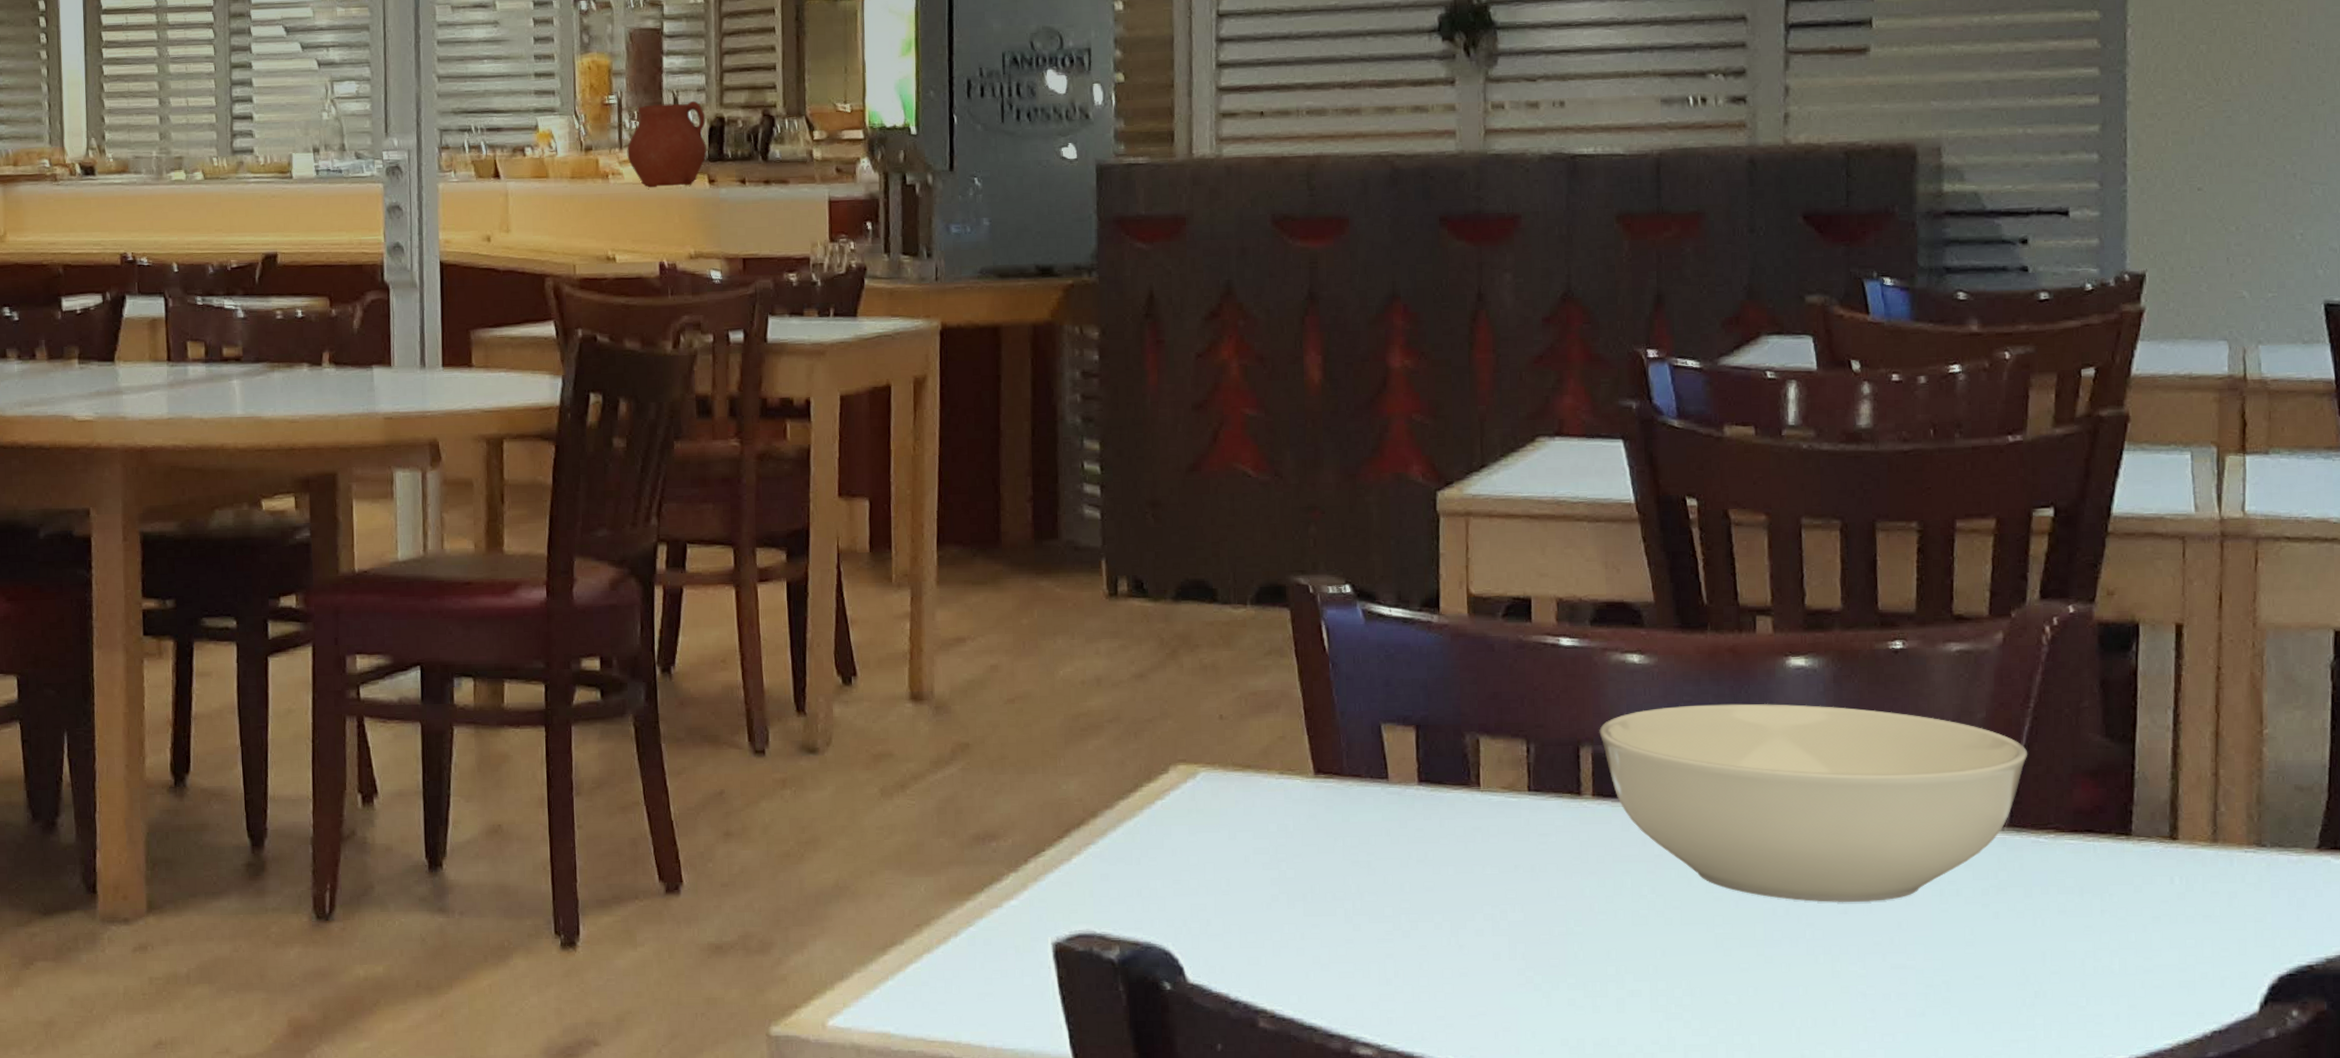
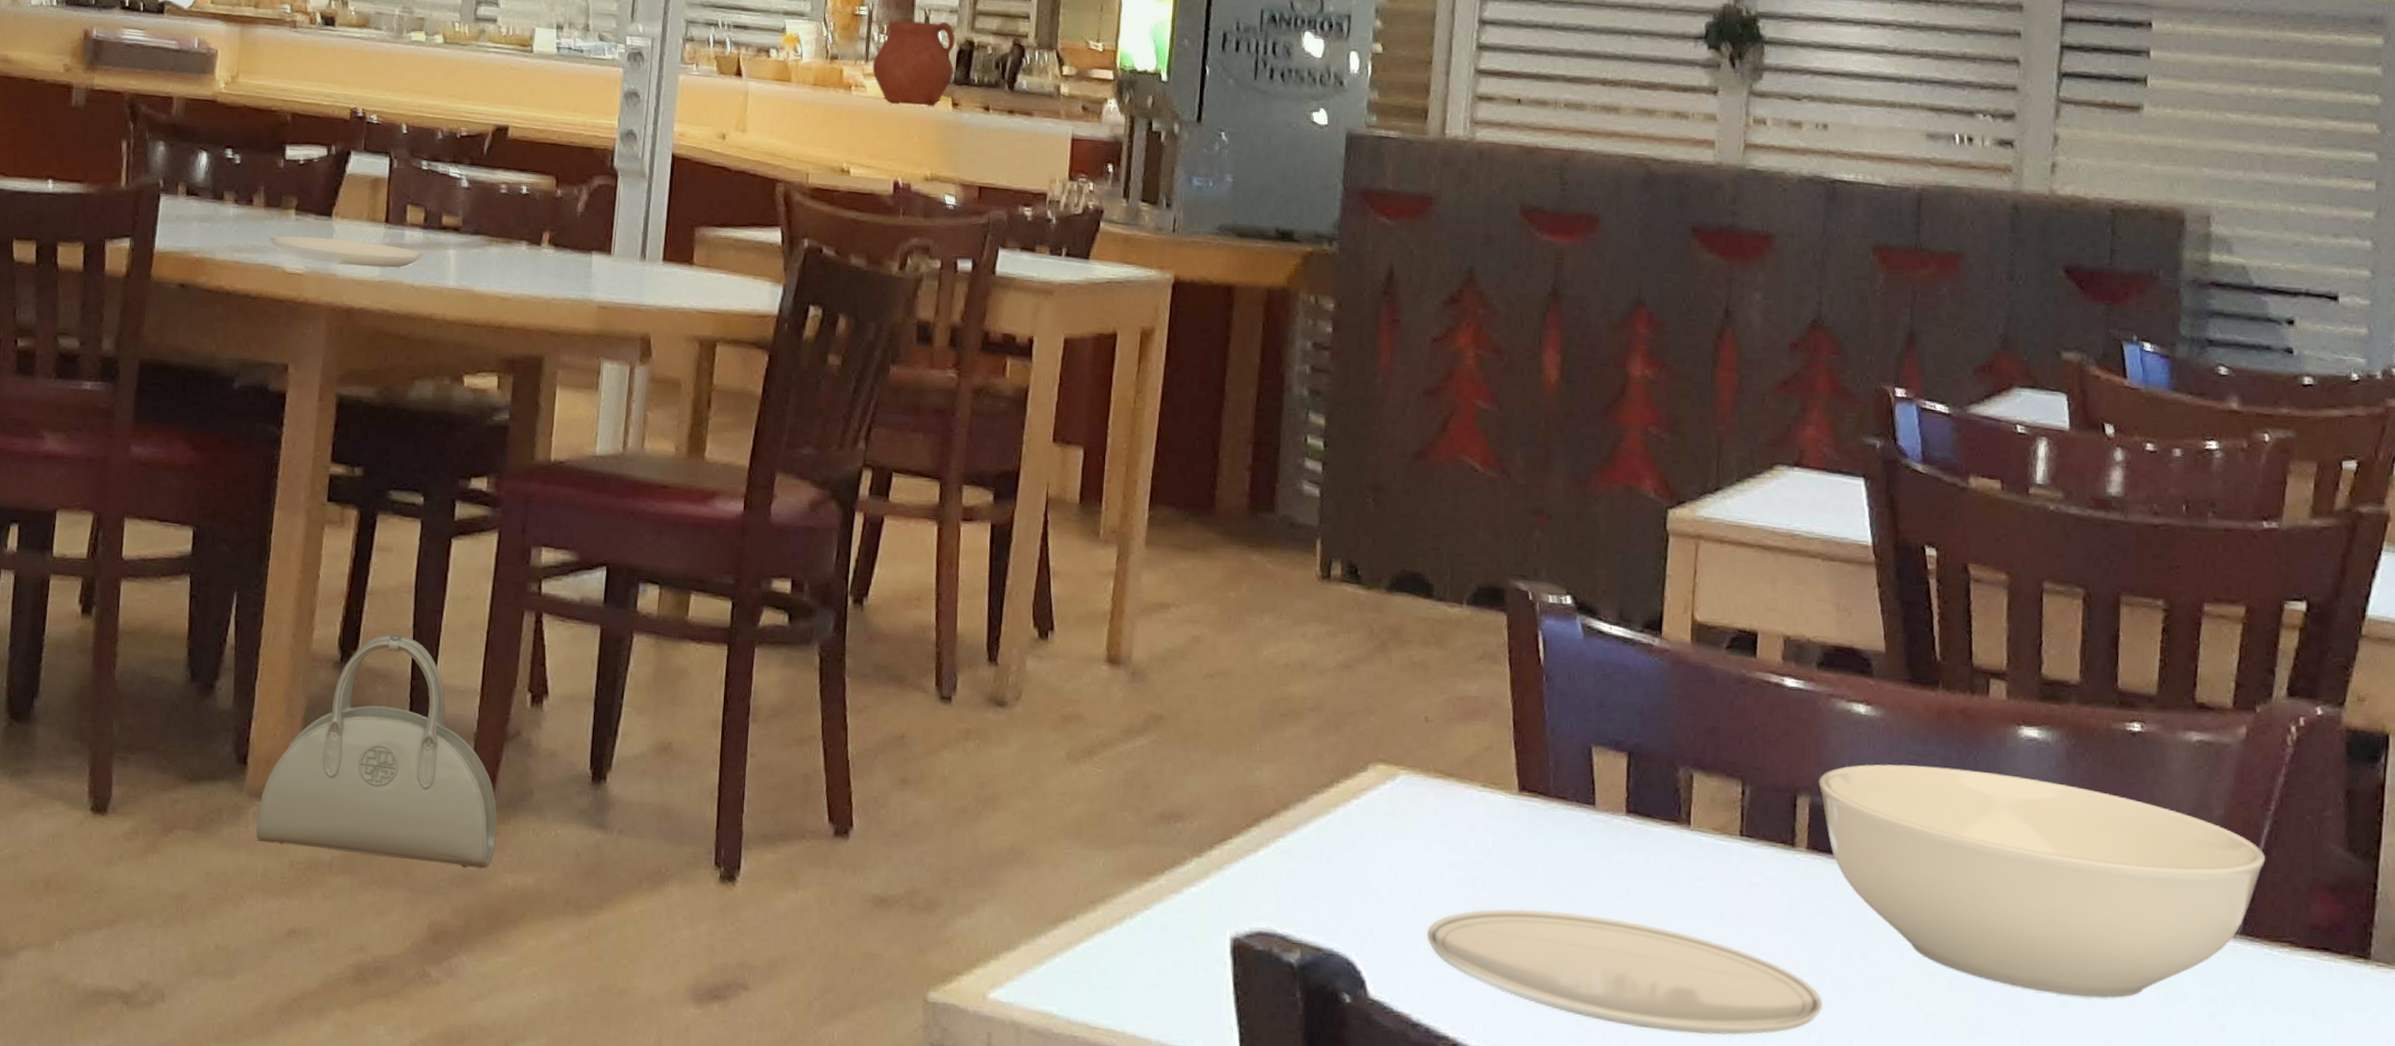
plate: none [56,382,208,406] -> present [269,235,423,268]
handbag: none [112,753,343,965] -> present [256,634,497,869]
plate: none [1238,881,1617,981] -> present [1427,909,1822,1036]

